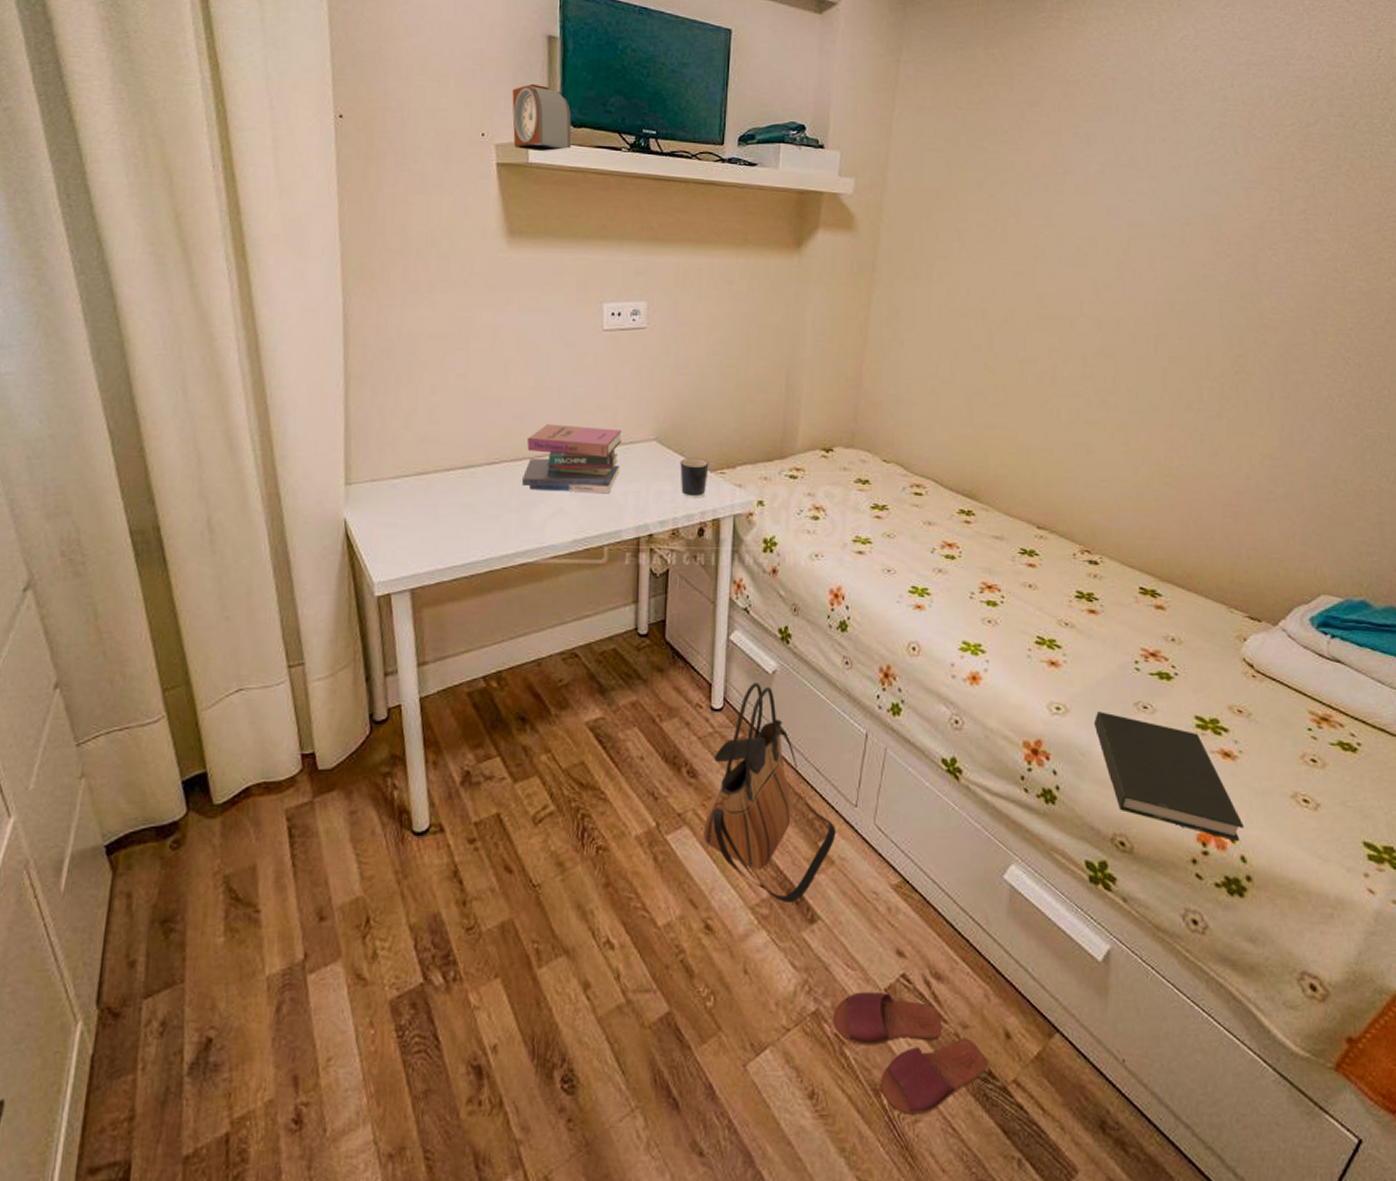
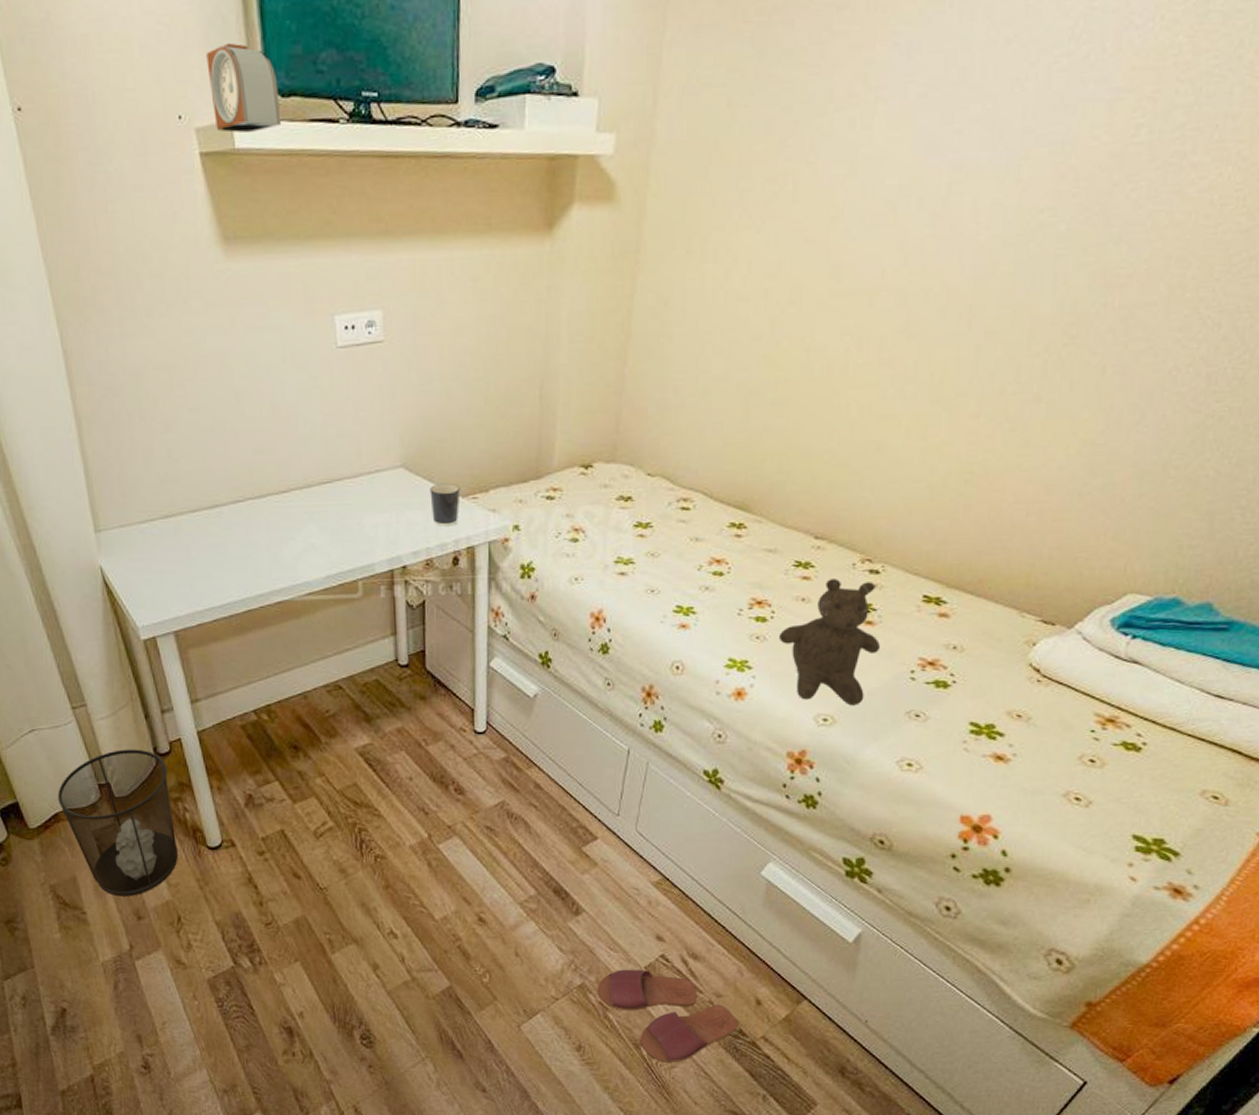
waste bin: none [252,715,381,891] -> present [57,749,179,897]
books: present [522,424,622,494] -> none [269,456,368,528]
tote bag: present [703,683,835,902] -> none [472,706,598,898]
teddy bear: none [1009,567,1104,695] -> present [778,579,880,706]
book: present [1095,712,1244,841] -> none [863,721,1009,837]

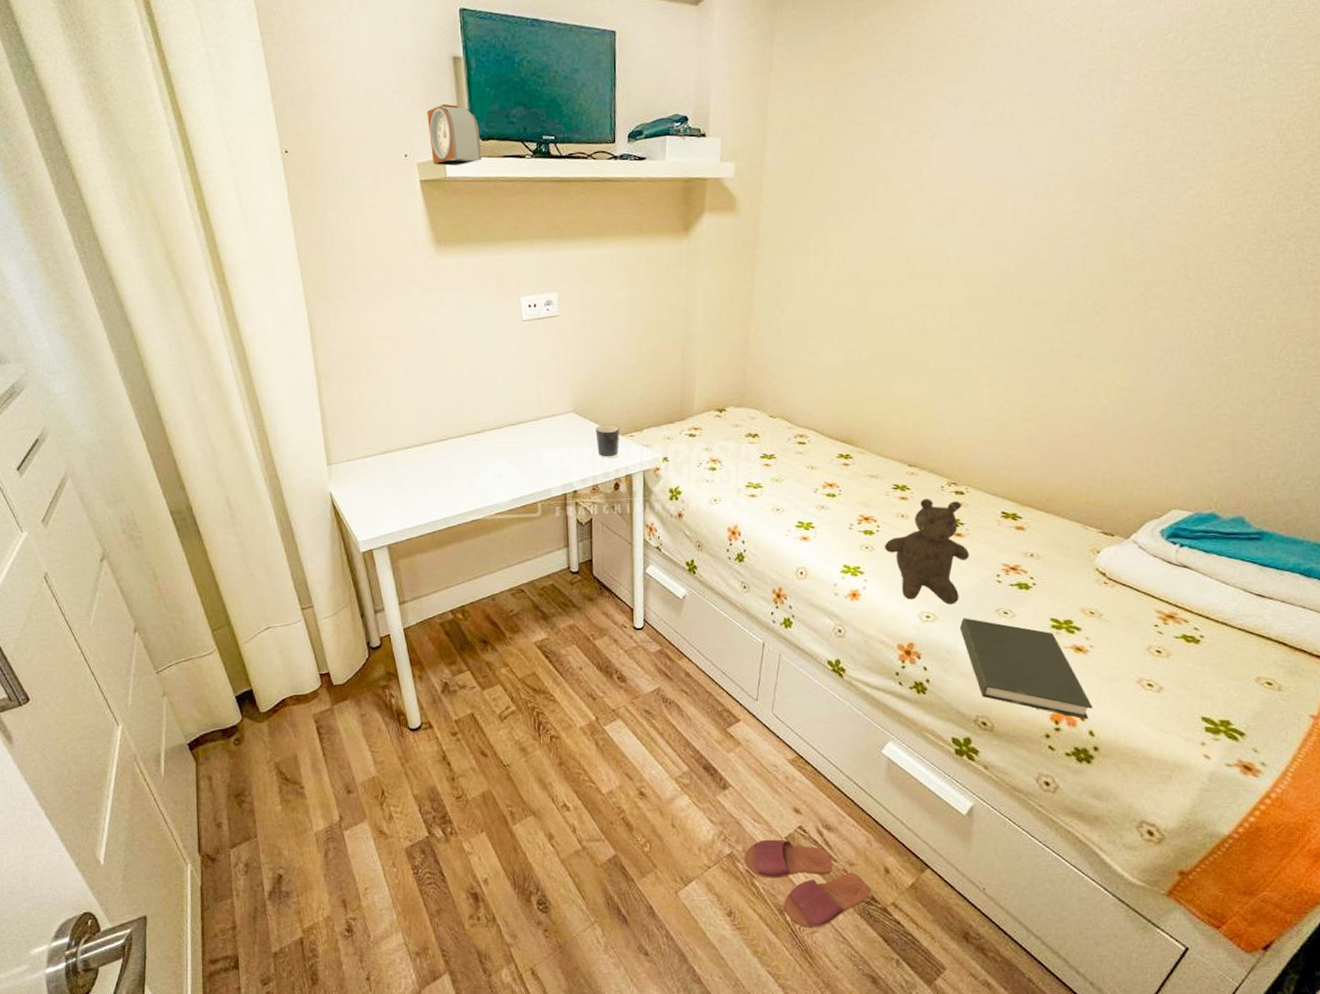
waste bin: present [57,749,179,897] -> none [285,643,385,773]
book: none [863,721,1009,837] -> present [960,618,1093,719]

